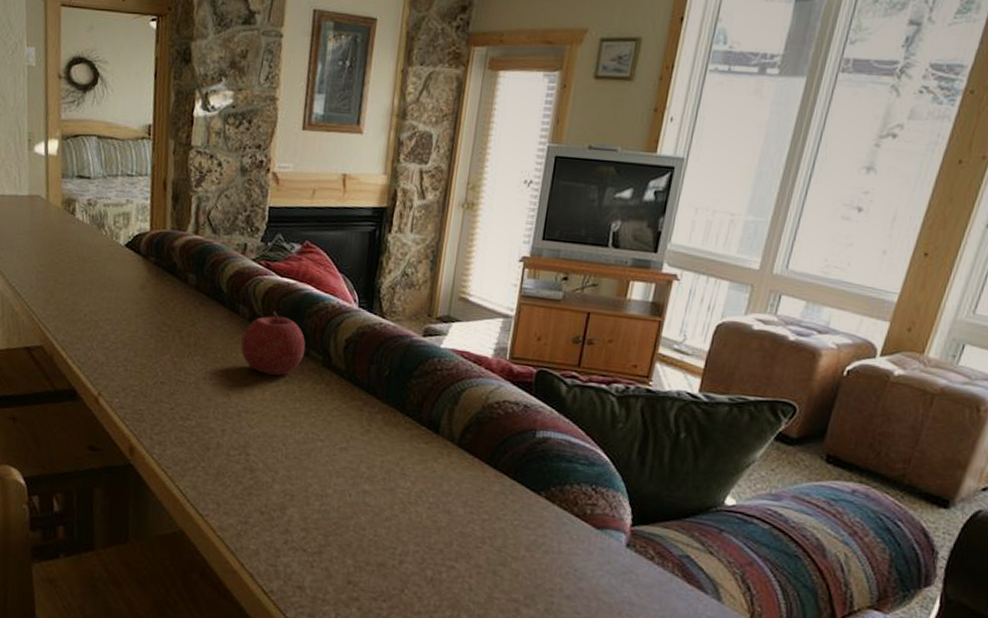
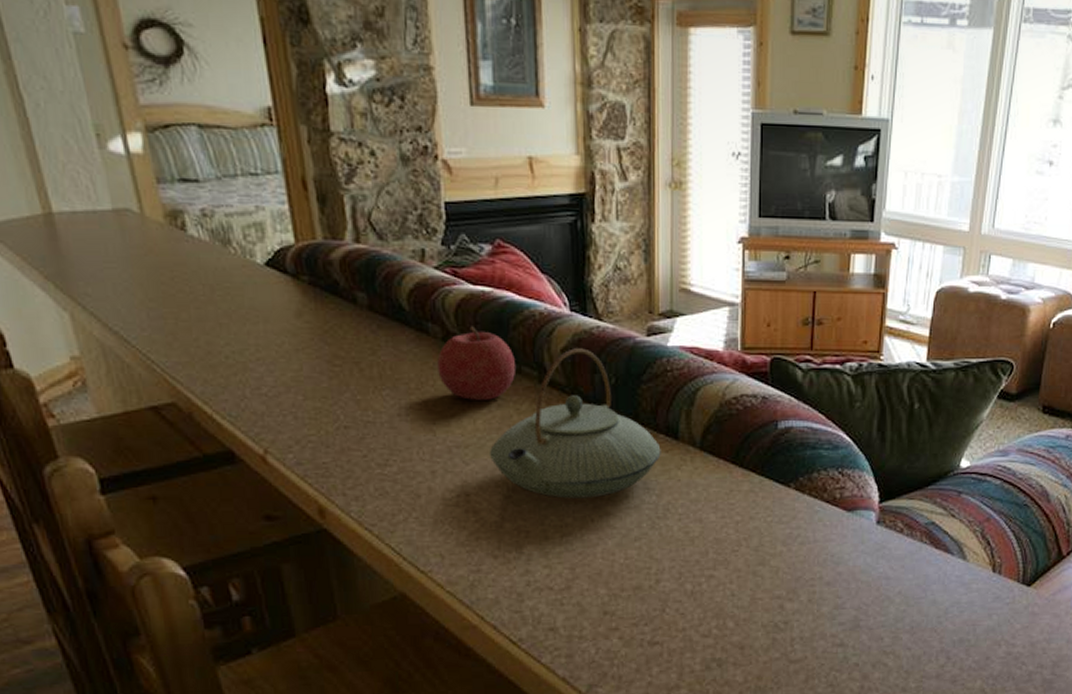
teapot: none [271,339,422,475] -> present [489,348,661,499]

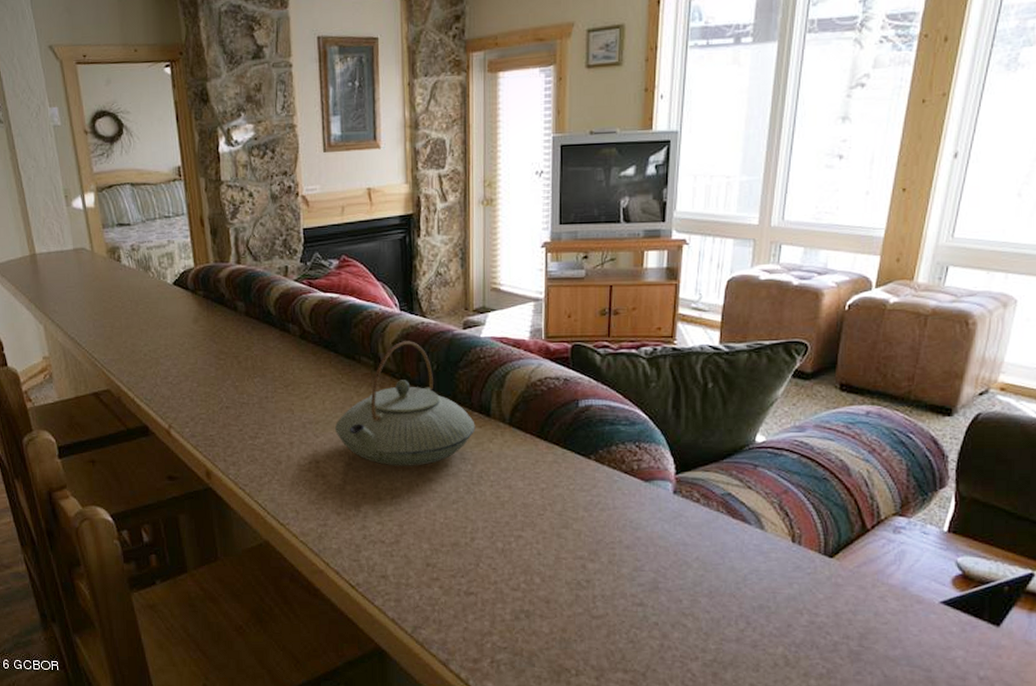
fruit: present [437,326,517,400] -> none [296,325,357,385]

